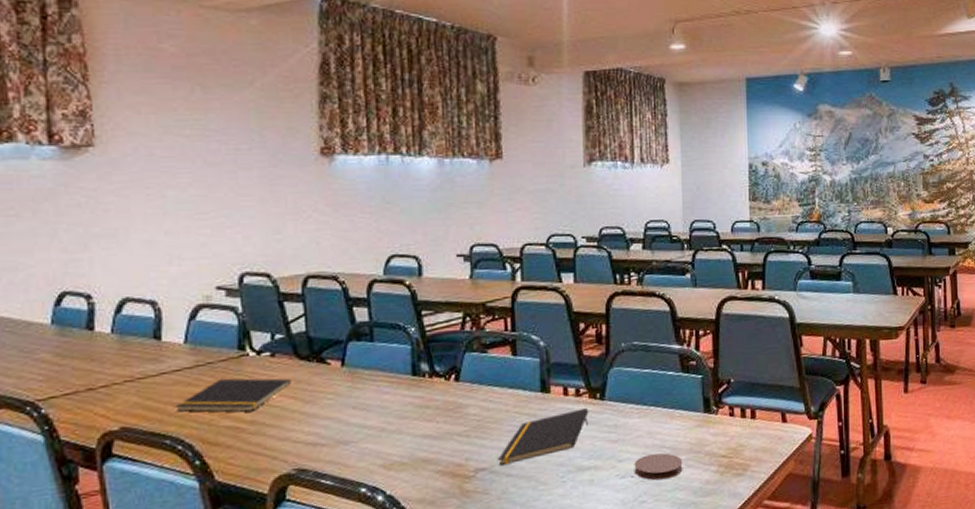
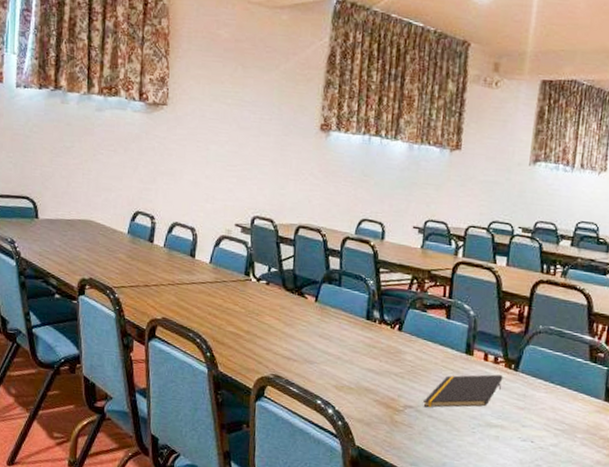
notepad: present [175,378,292,413] -> none [198,294,278,324]
coaster: present [634,453,683,481] -> none [534,426,579,451]

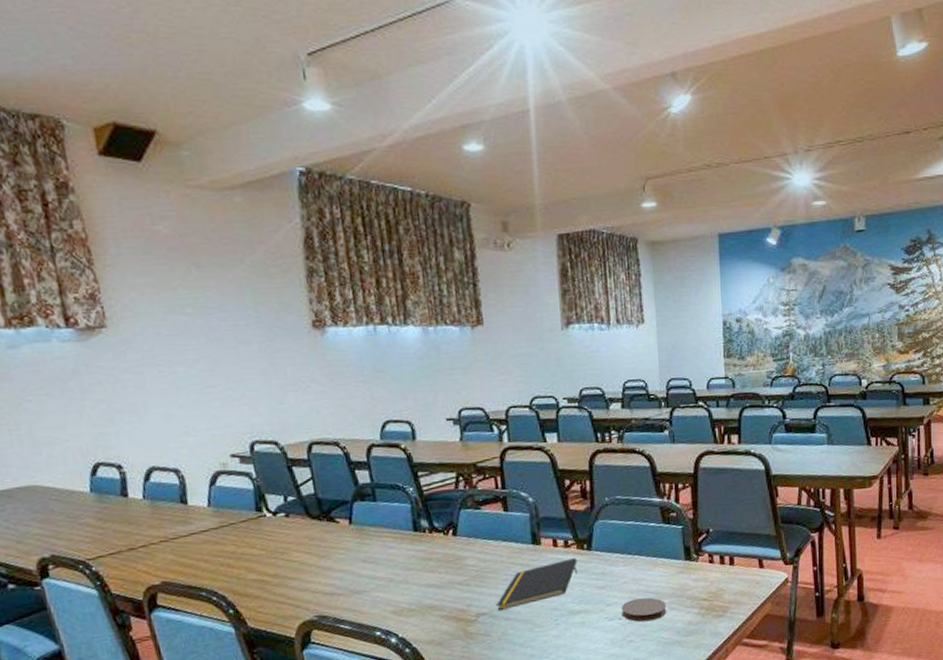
coaster: none [534,426,579,451] -> present [621,597,667,622]

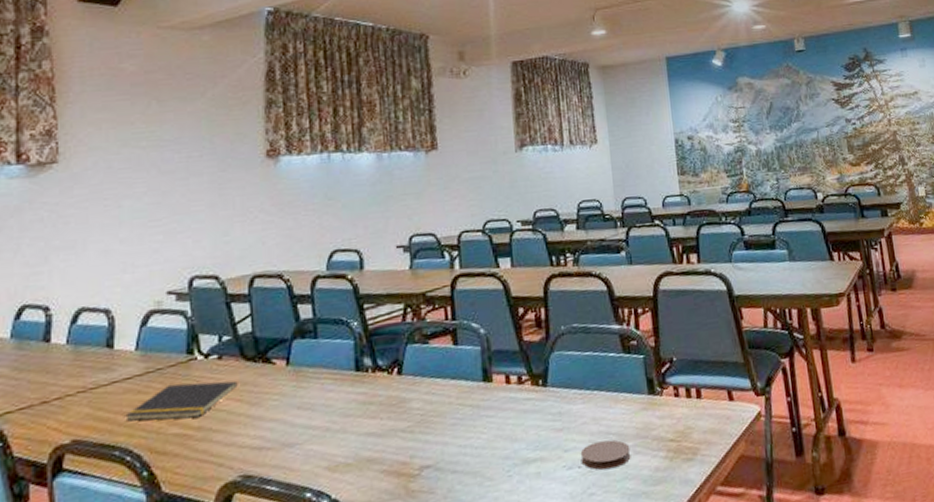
notepad: none [206,536,306,568] -> present [125,380,238,422]
notepad: present [496,558,578,611] -> none [442,396,532,463]

